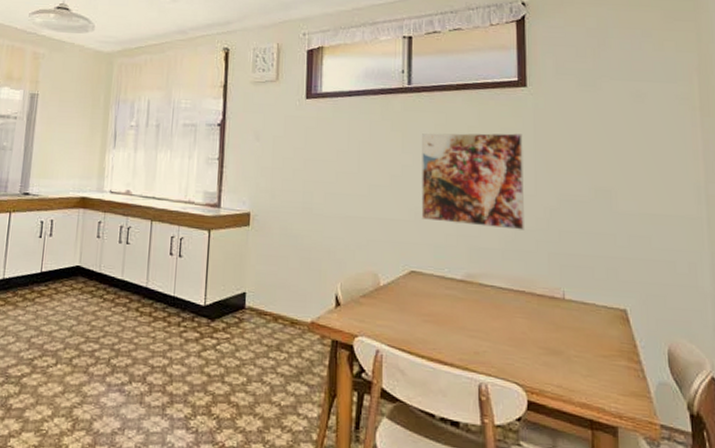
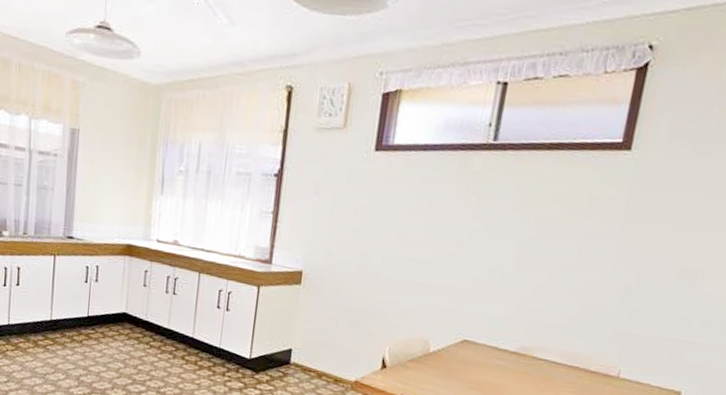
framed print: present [421,133,524,230] -> none [483,197,614,307]

